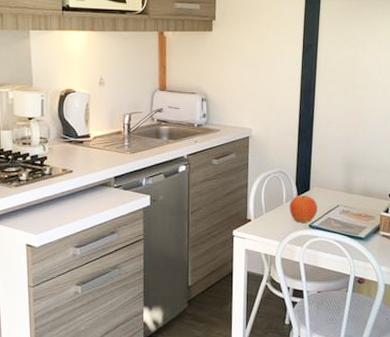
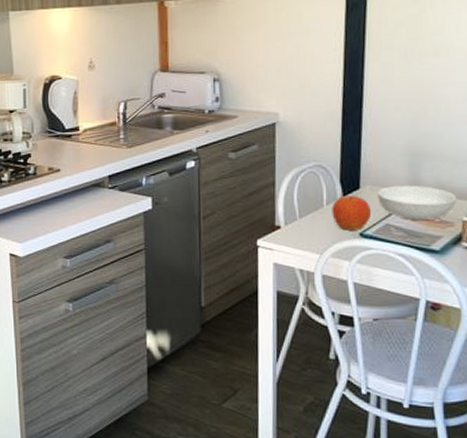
serving bowl: none [322,187,377,214] -> present [377,185,457,220]

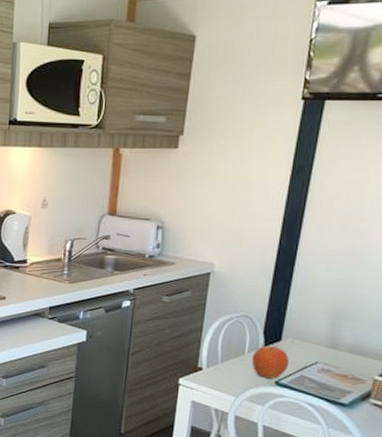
serving bowl: present [377,185,457,220] -> none [296,341,372,376]

